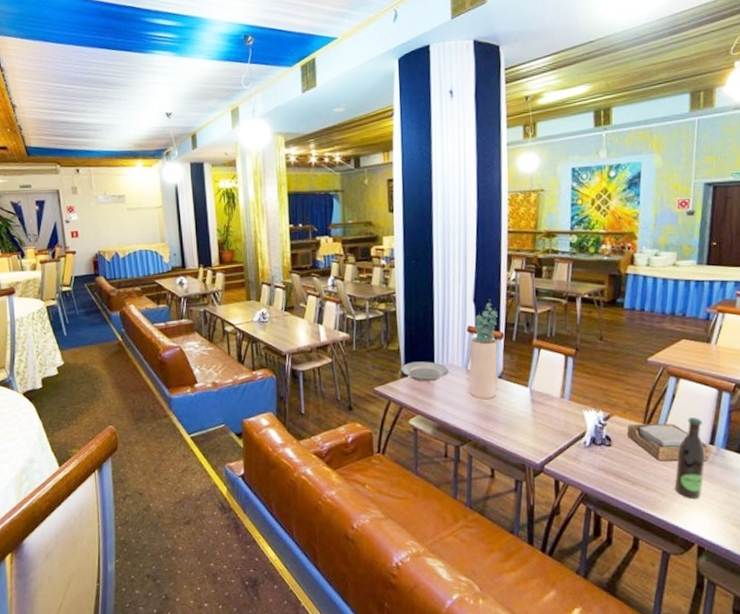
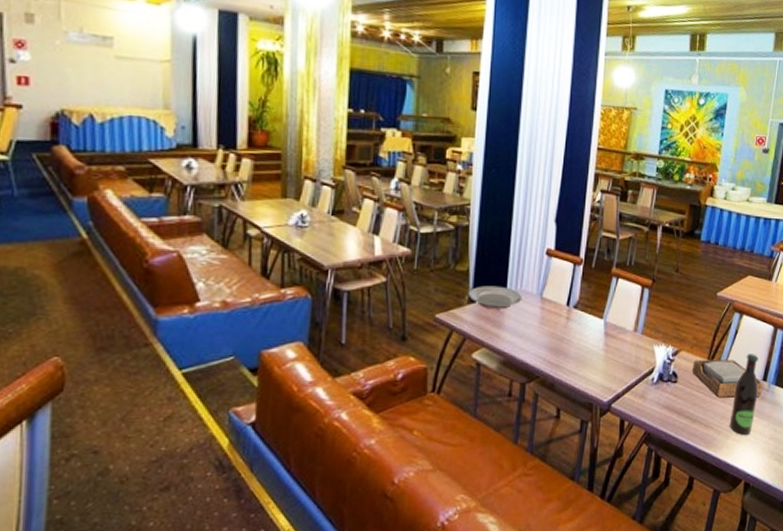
vase: present [469,299,498,400] -> none [542,220,580,332]

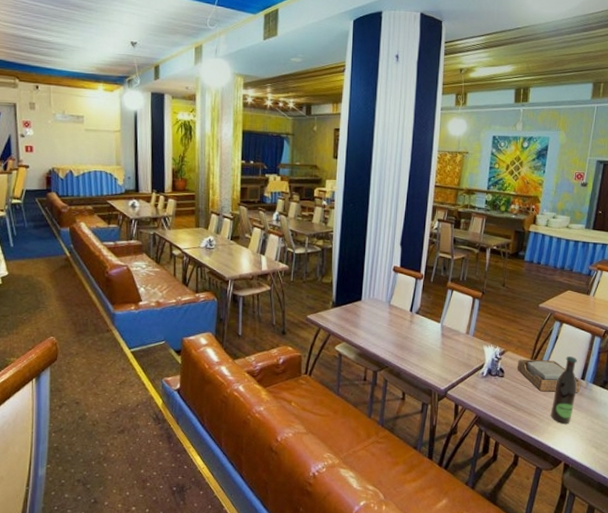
plate: present [468,286,522,309] -> none [332,294,374,313]

